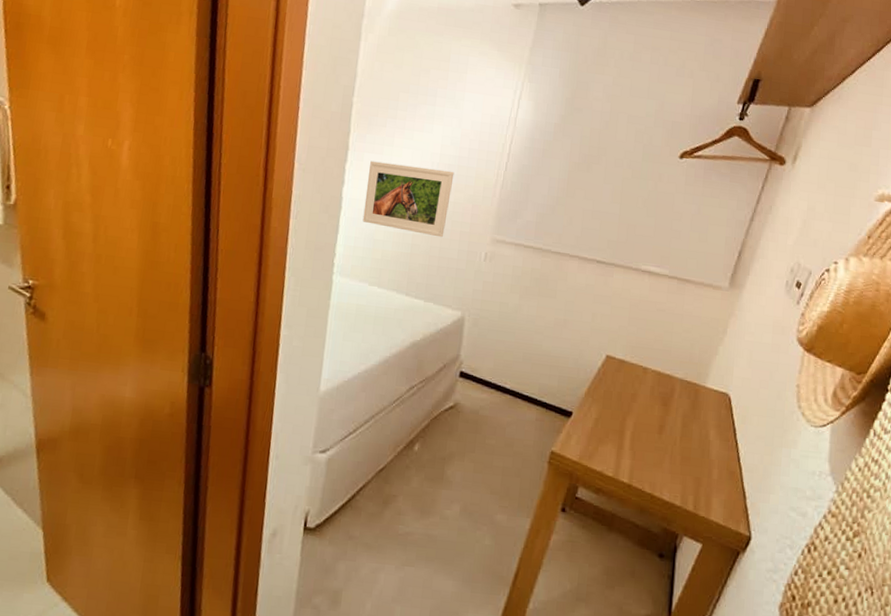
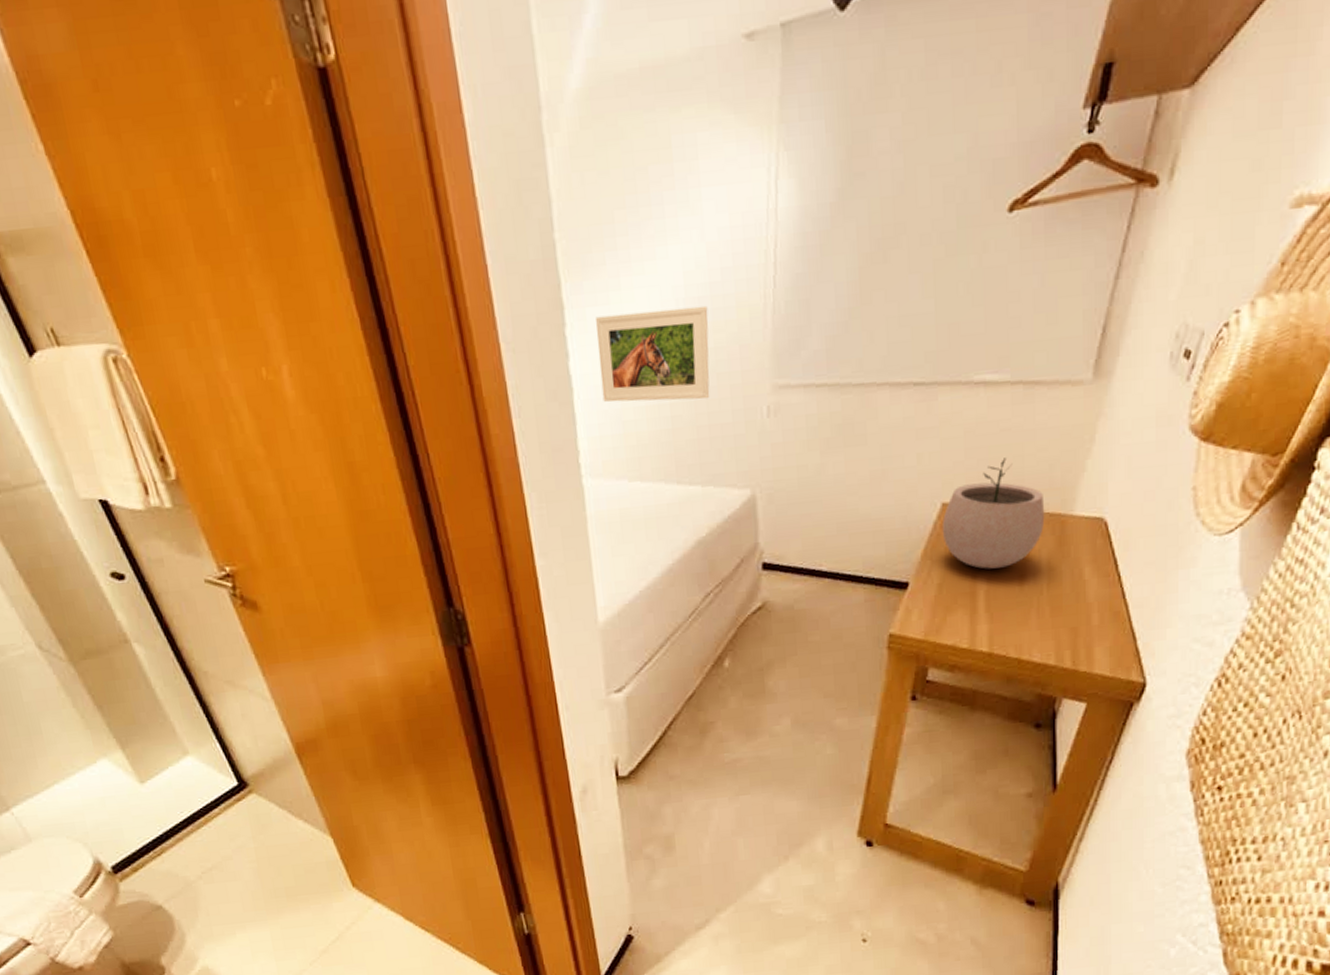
plant pot: none [603,331,685,417] -> present [942,457,1045,570]

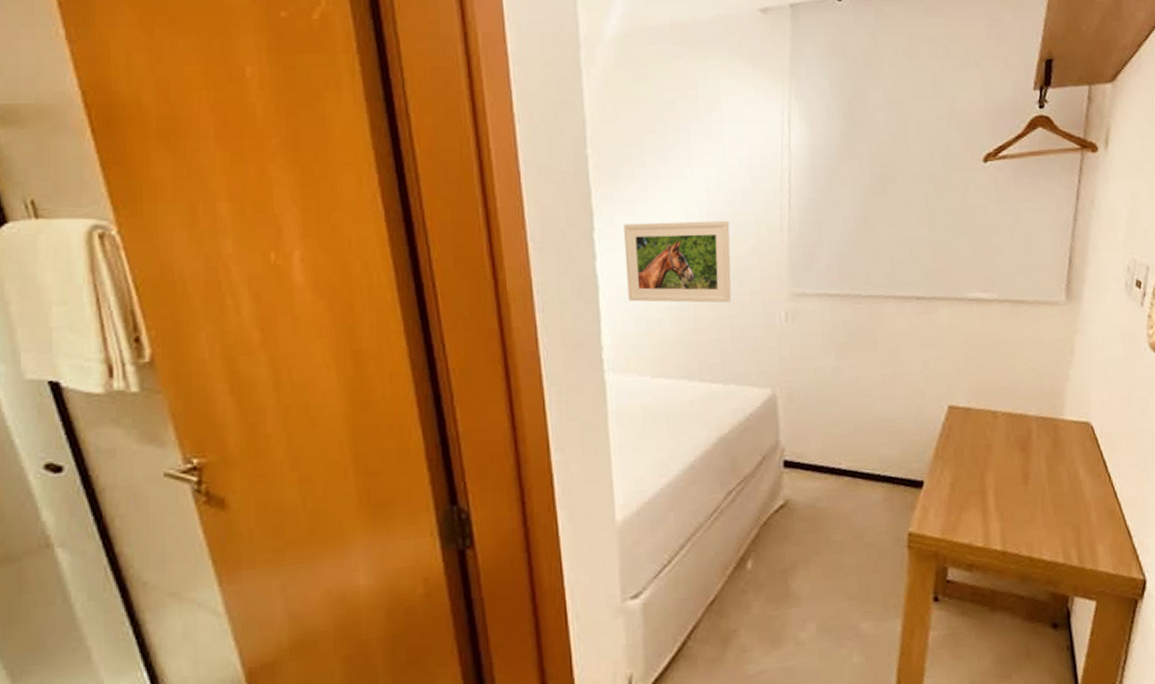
plant pot: present [942,457,1045,570] -> none [949,366,1040,469]

